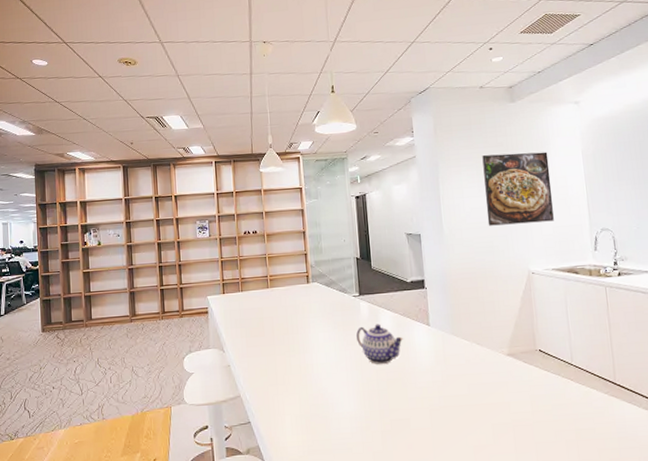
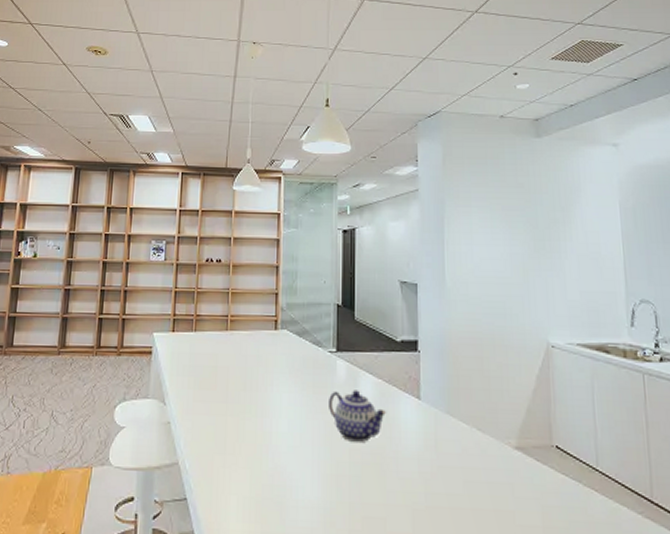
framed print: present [482,152,554,226] -> none [498,197,582,284]

